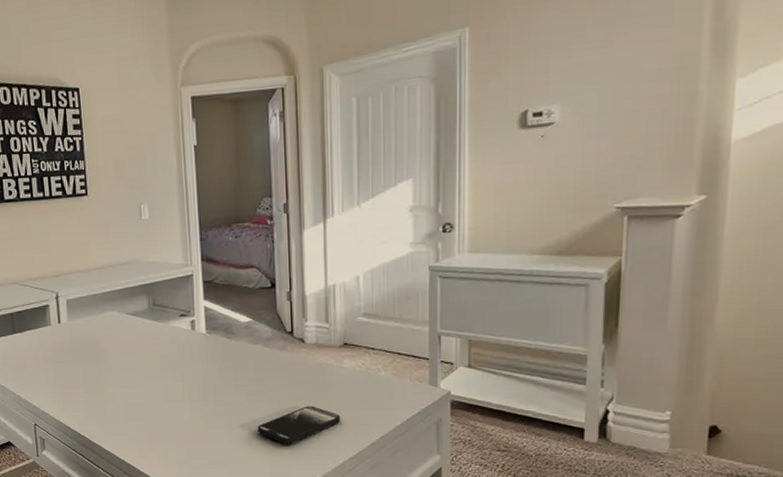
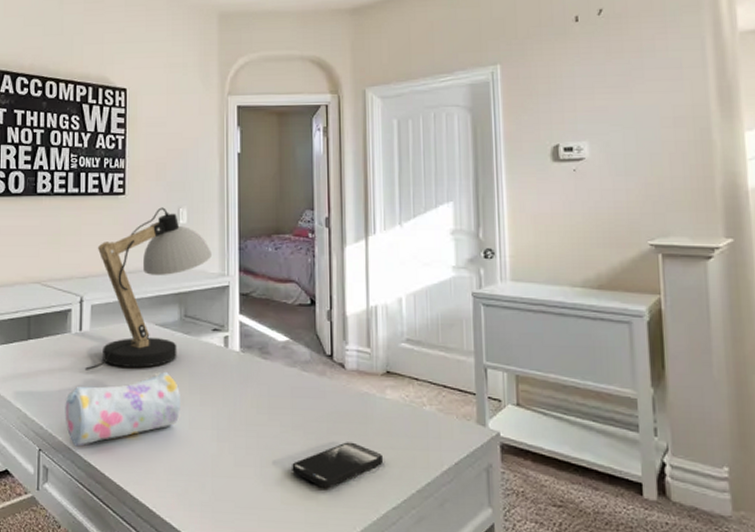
pencil case: none [52,355,155,420] -> present [65,372,180,447]
desk lamp: none [66,205,175,357] -> present [85,207,212,370]

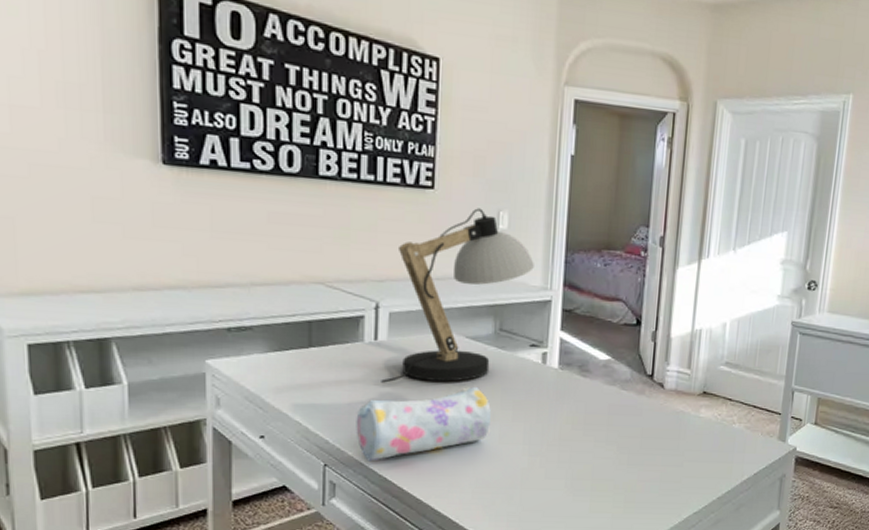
smartphone: present [292,442,383,488] -> none [602,456,690,497]

